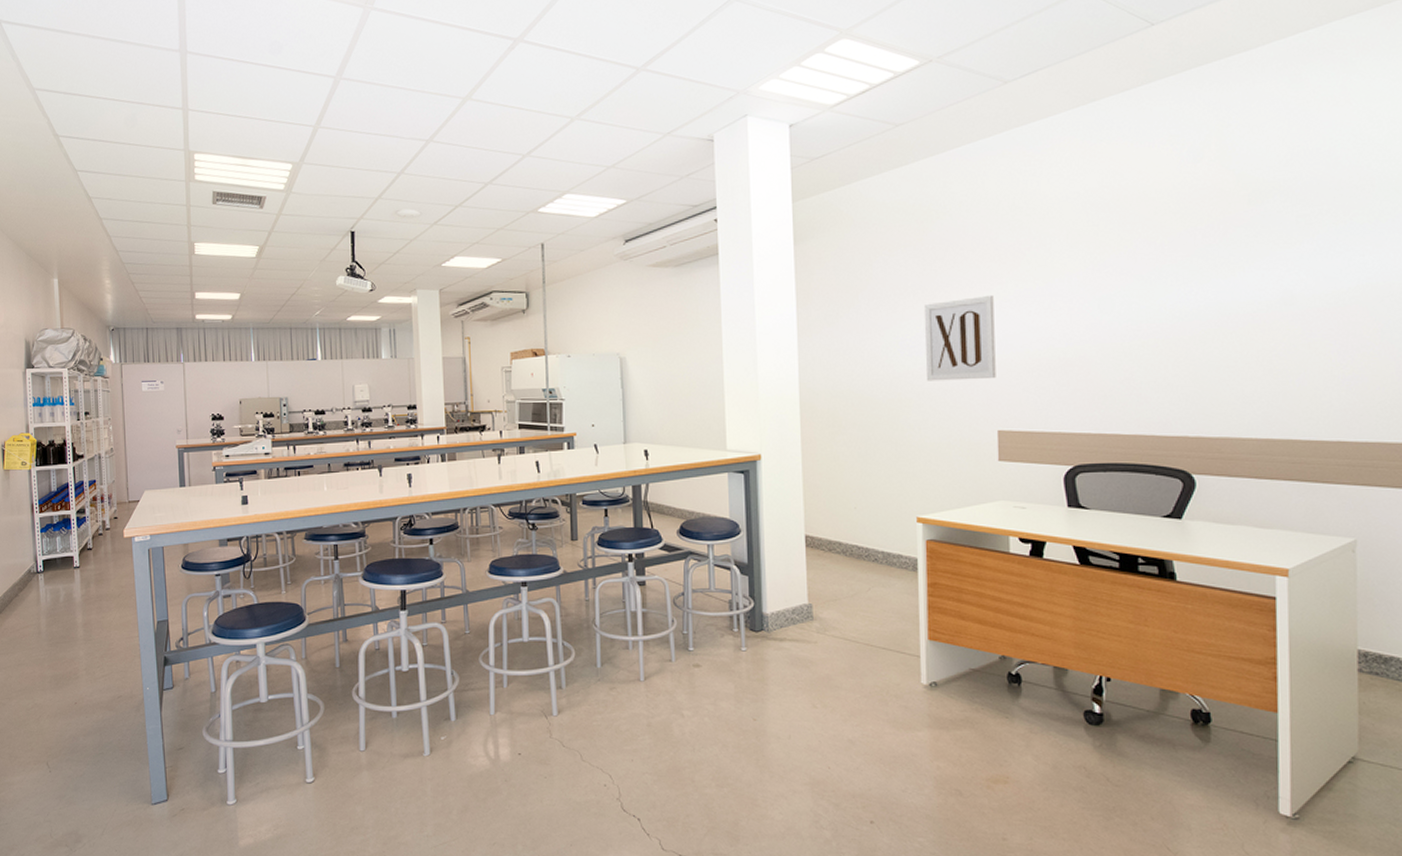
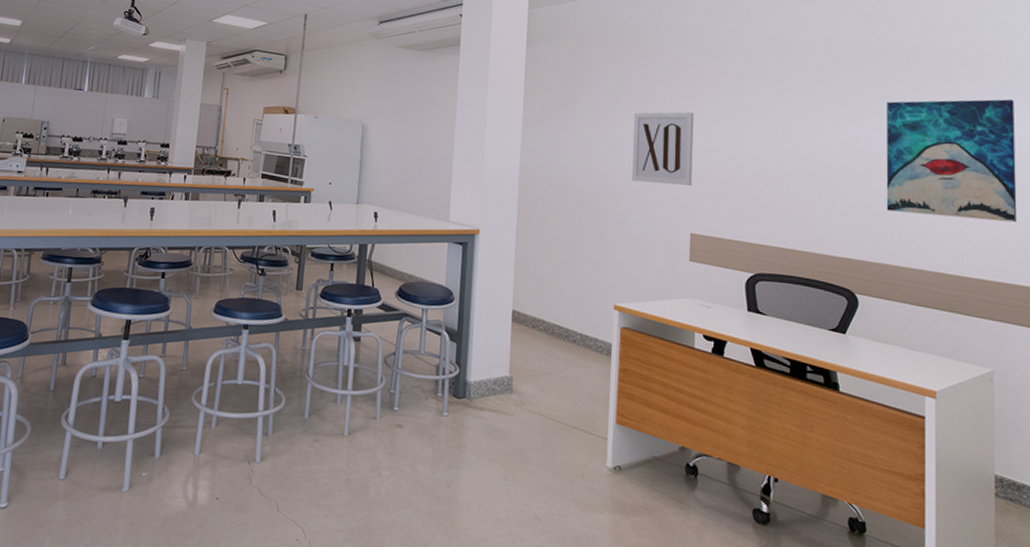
wall art: none [1223,230,1385,378] -> present [886,99,1017,223]

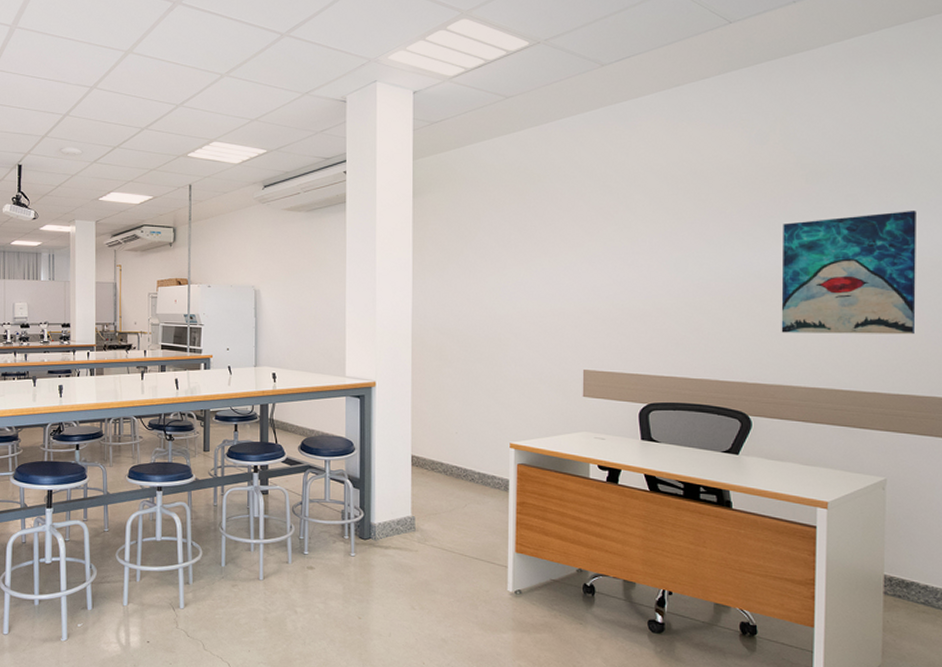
wall art: present [631,112,694,186] -> none [523,250,585,324]

